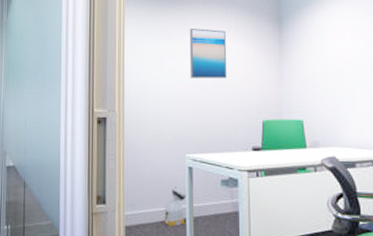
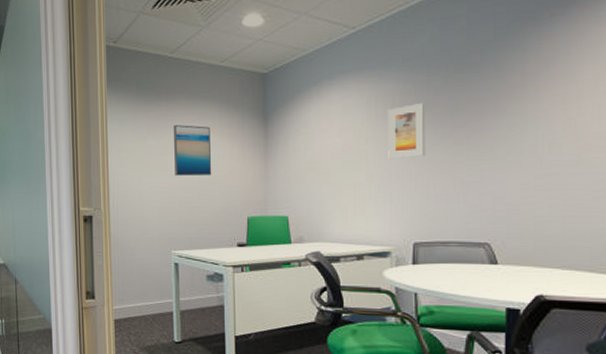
bag: present [164,186,187,226] -> none [151,281,173,319]

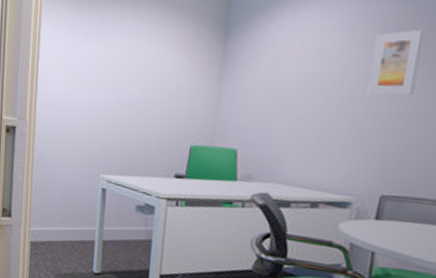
wall art: present [173,125,212,176] -> none [112,31,159,95]

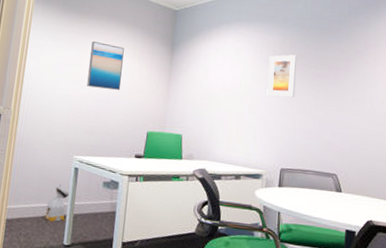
bag: none [71,207,98,248] -> present [45,184,70,222]
wall art: none [112,31,159,95] -> present [87,41,124,91]

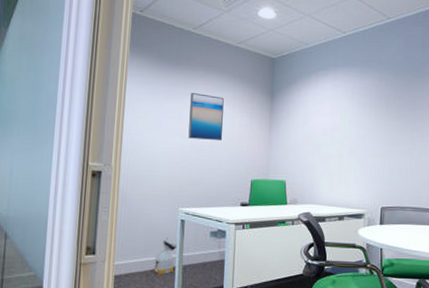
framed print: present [267,54,297,98] -> none [365,97,393,139]

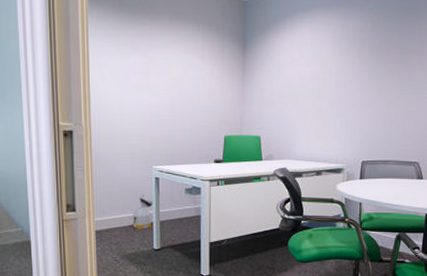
wall art: present [188,93,224,141] -> none [156,45,193,97]

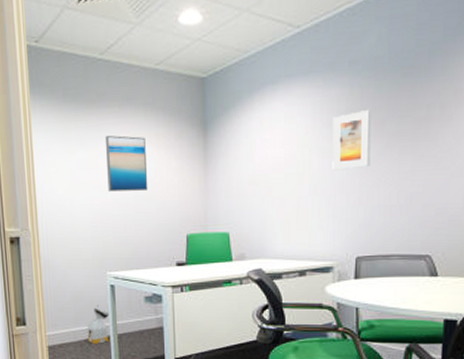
wall art: none [156,45,193,97] -> present [104,135,148,192]
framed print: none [347,41,379,89] -> present [332,110,371,171]

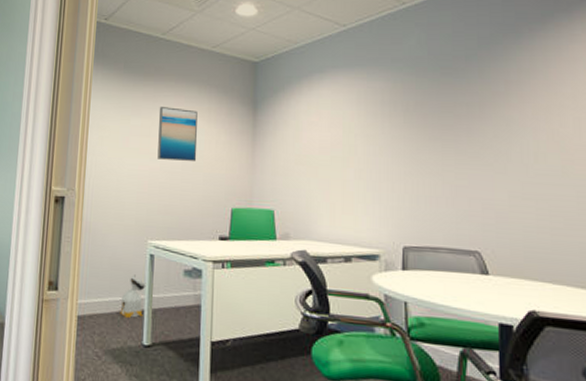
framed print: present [332,110,371,171] -> none [377,103,414,158]

